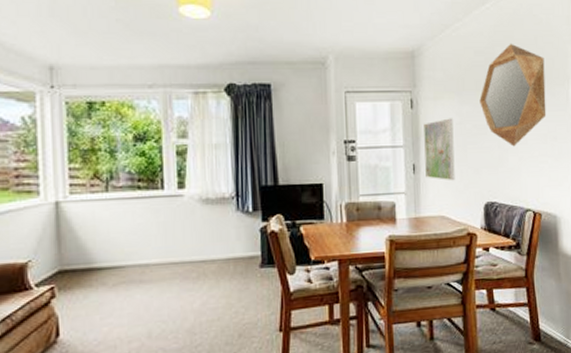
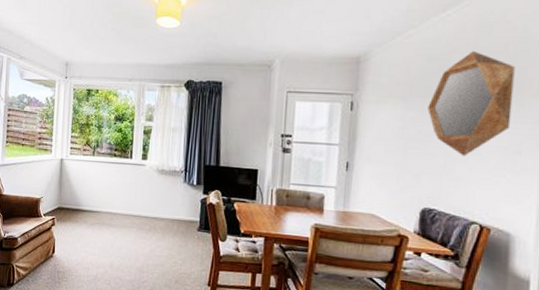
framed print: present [424,118,455,181] -> none [359,122,395,183]

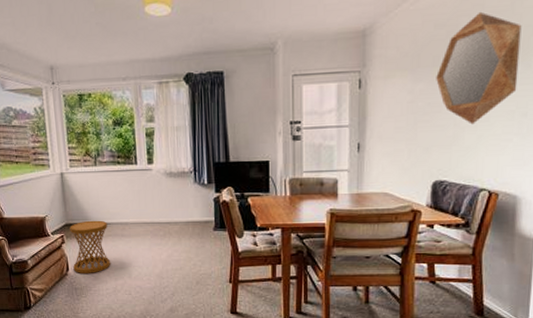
side table: none [59,206,97,259] -> present [69,220,110,273]

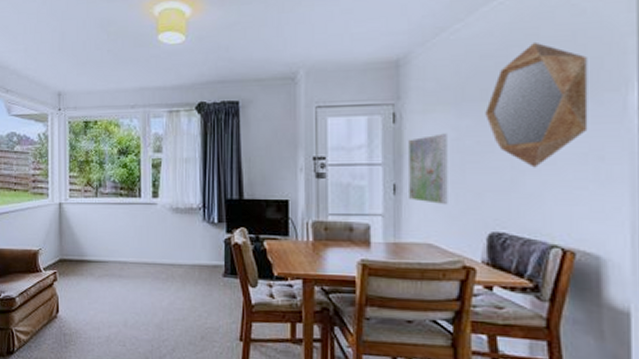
side table: present [69,220,110,273] -> none [63,257,105,318]
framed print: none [370,97,404,160] -> present [409,133,448,205]

